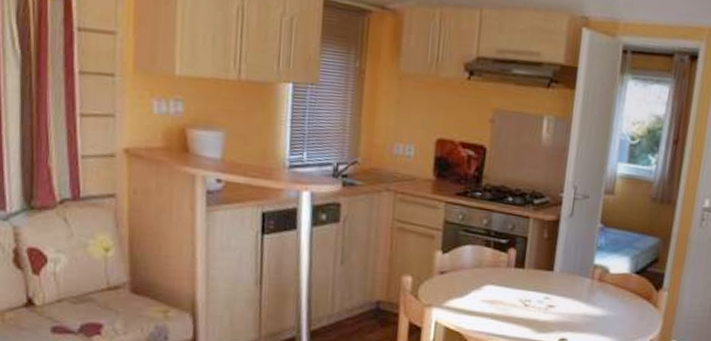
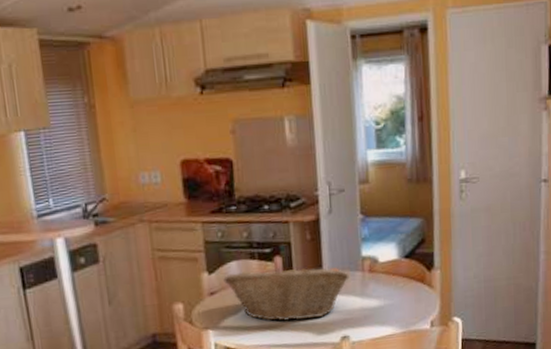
fruit basket: none [455,257,579,316] -> present [223,265,349,321]

